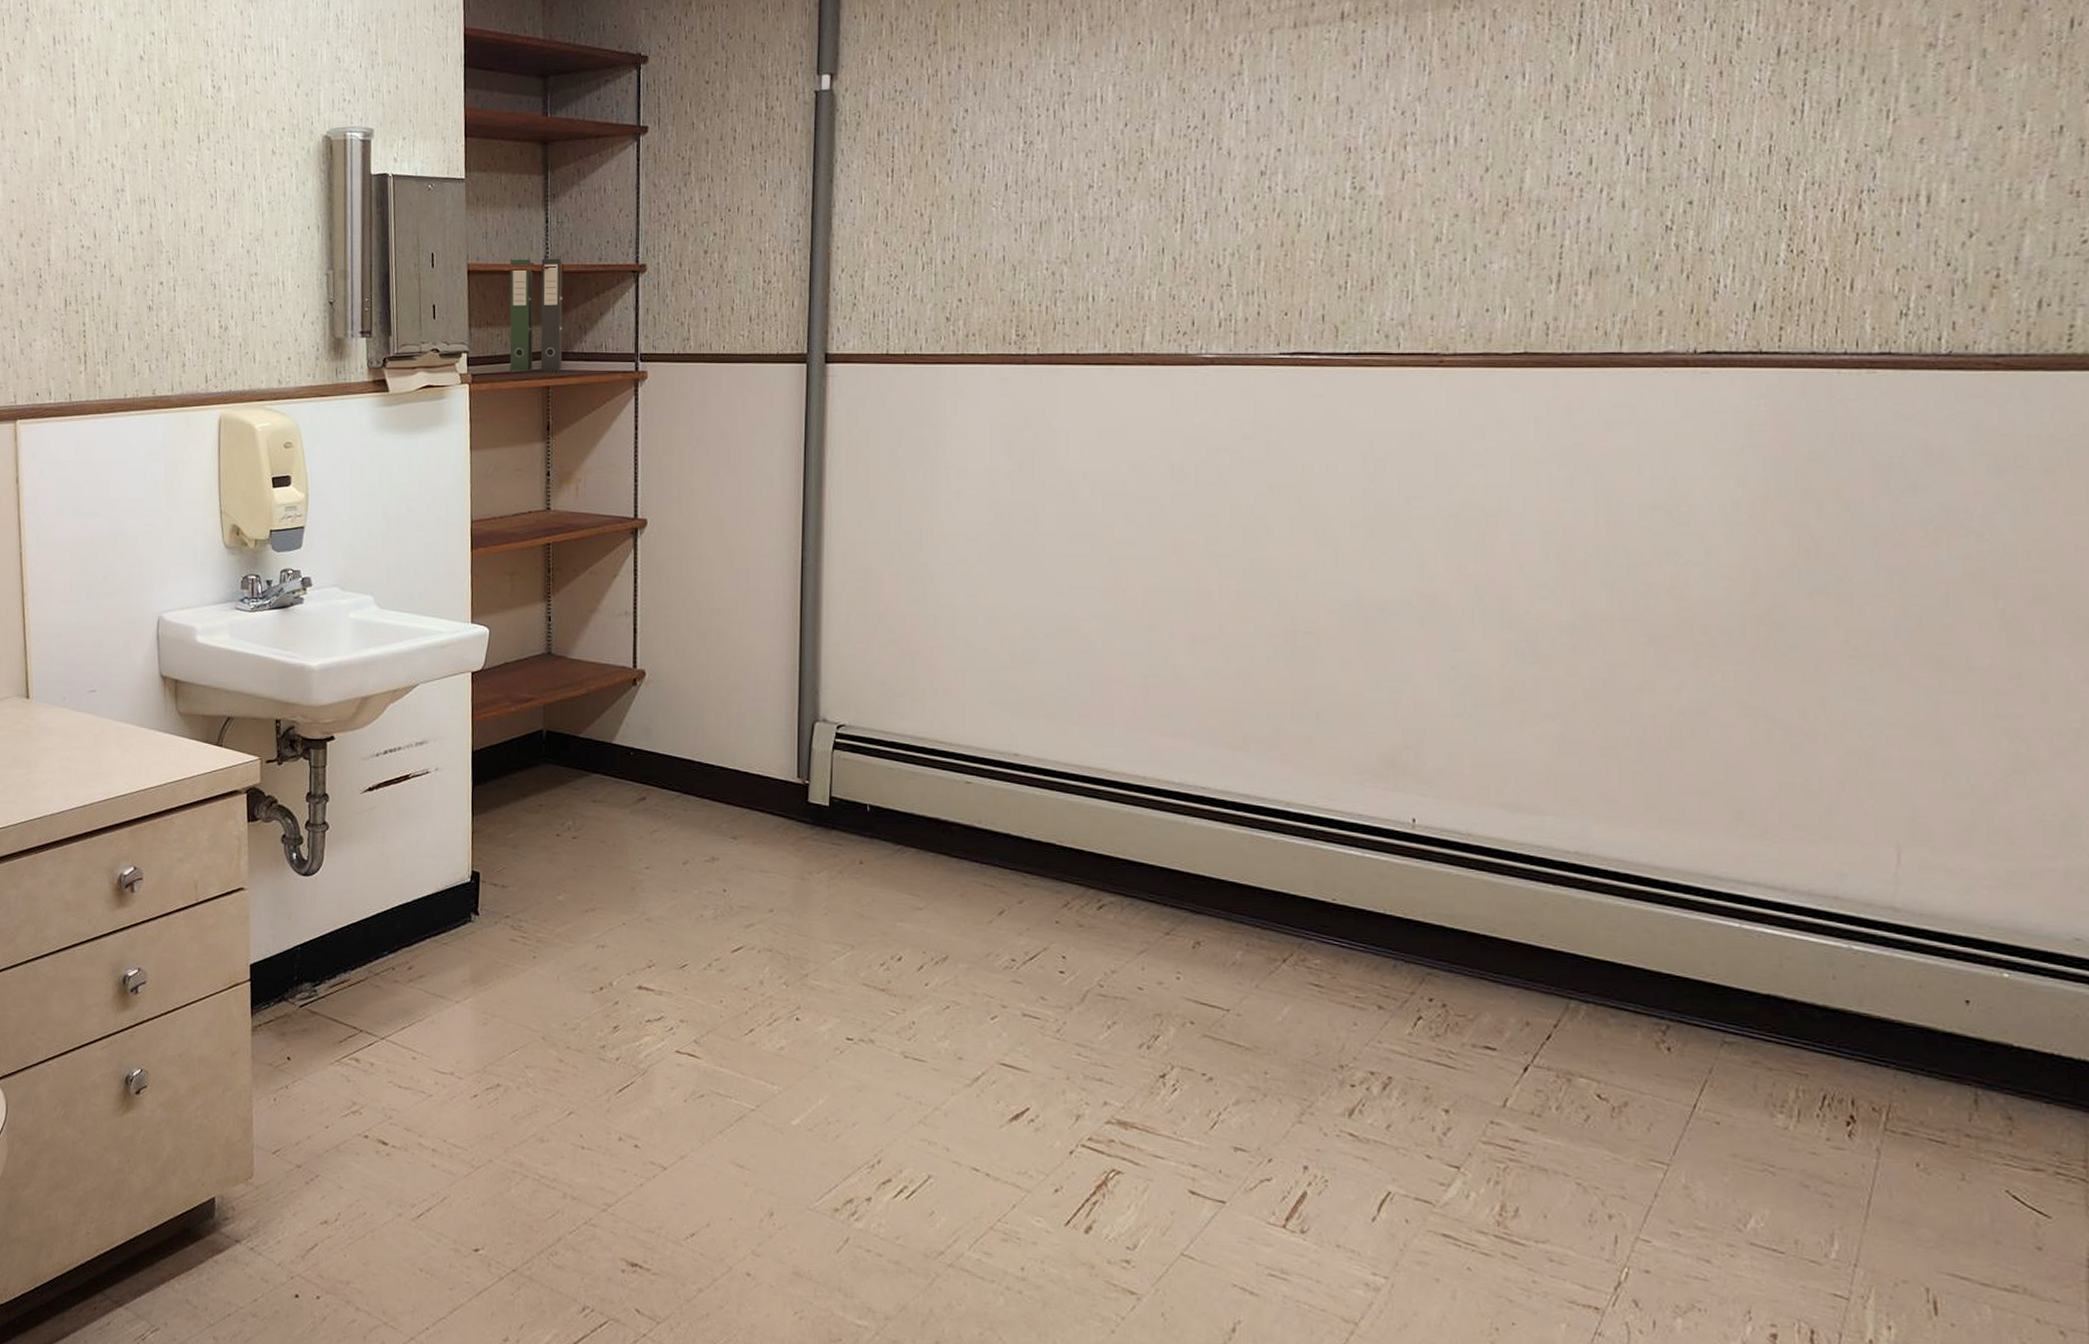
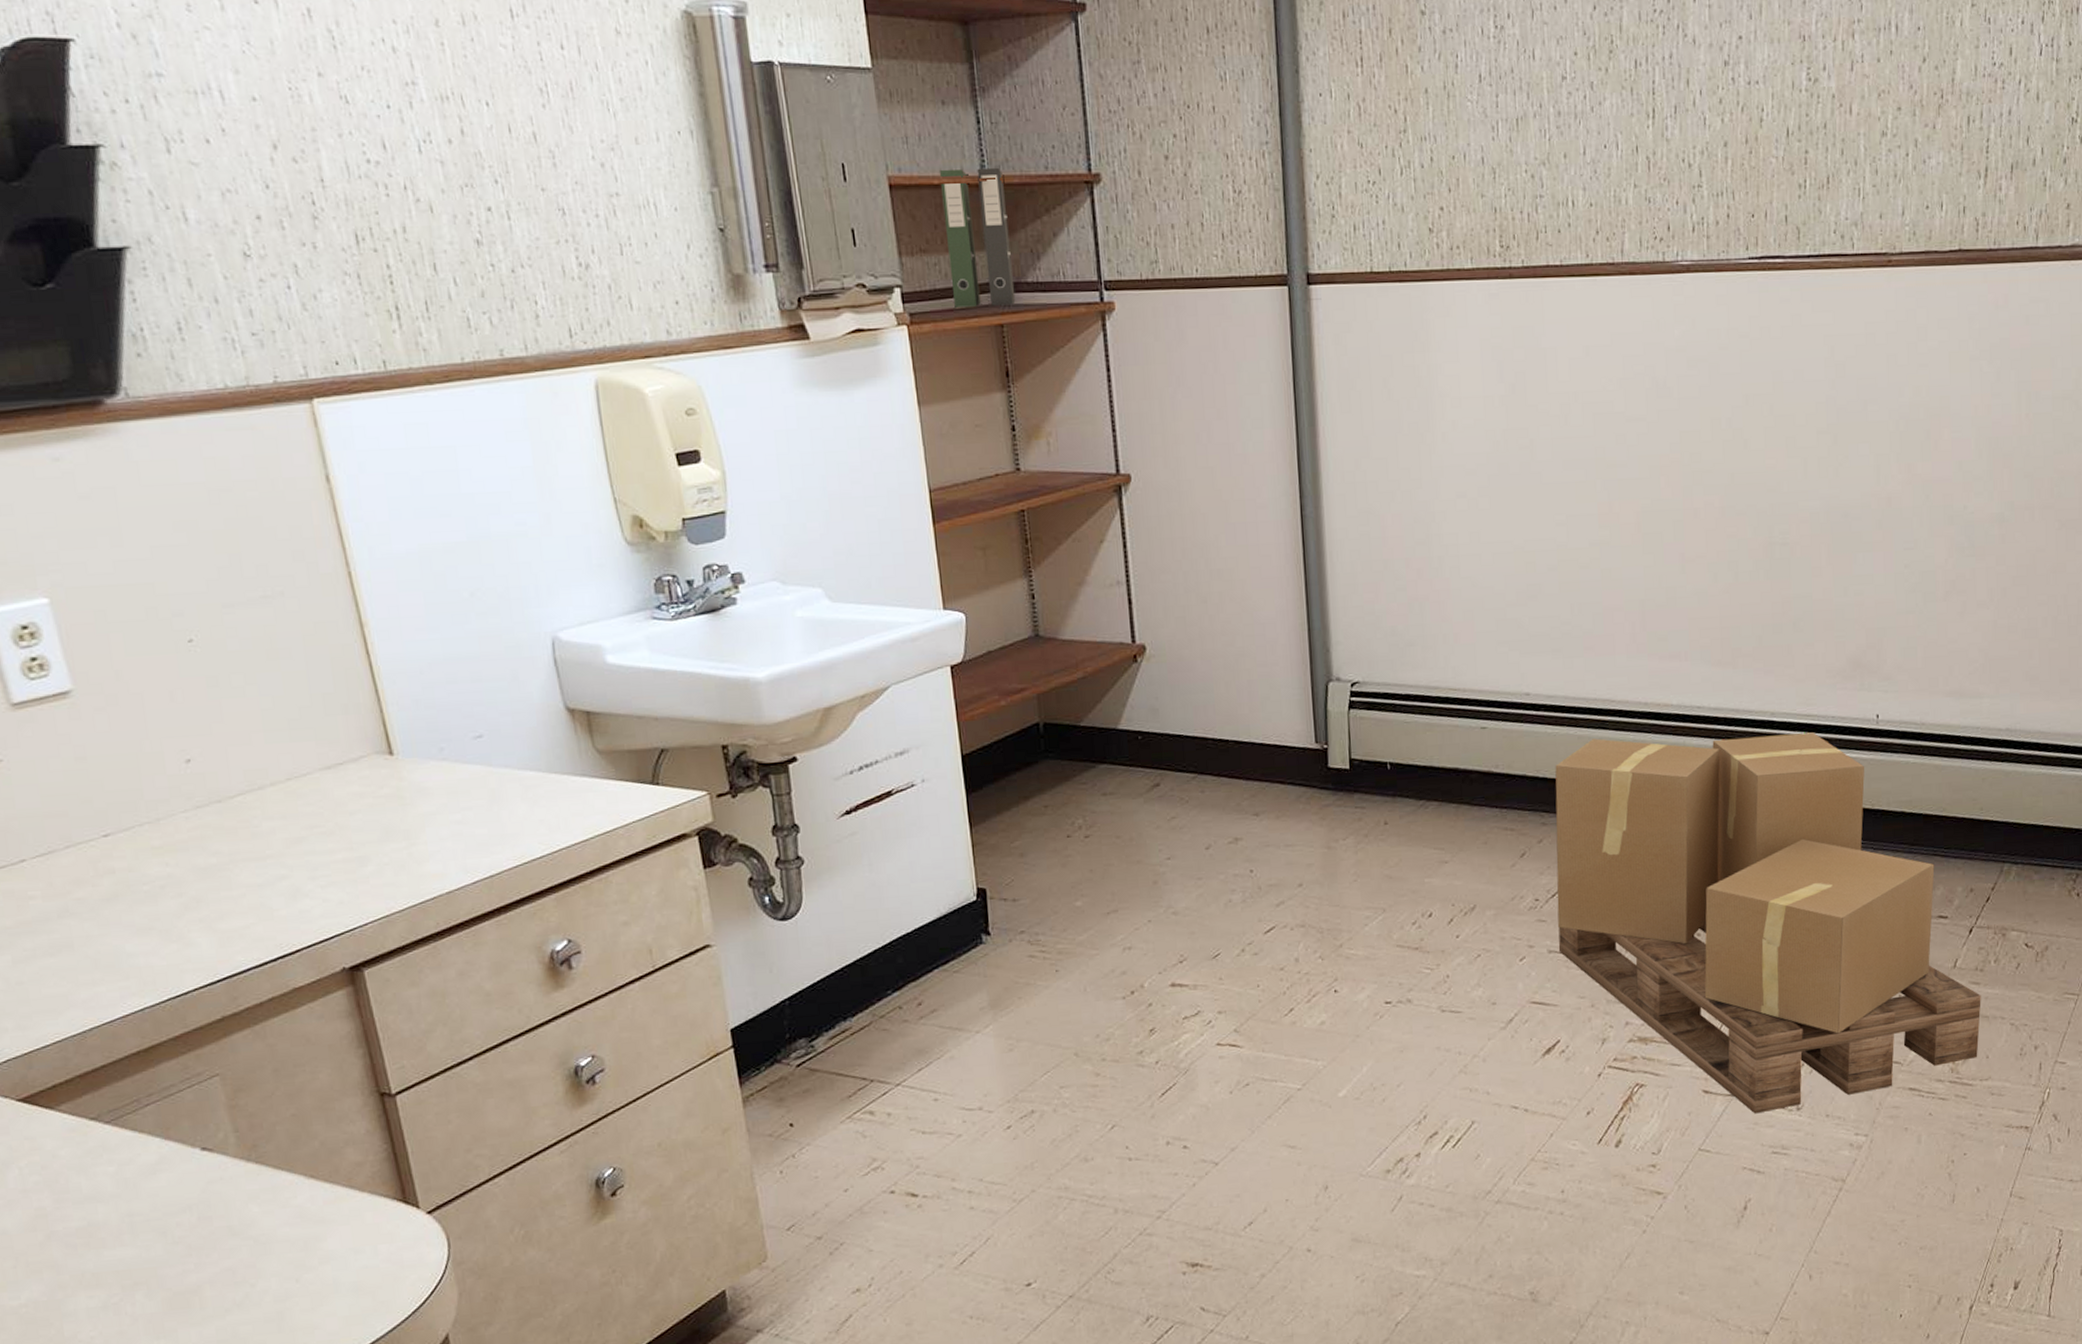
cardboard boxes: none [1033,806,1538,1229] -> present [1555,732,1981,1114]

